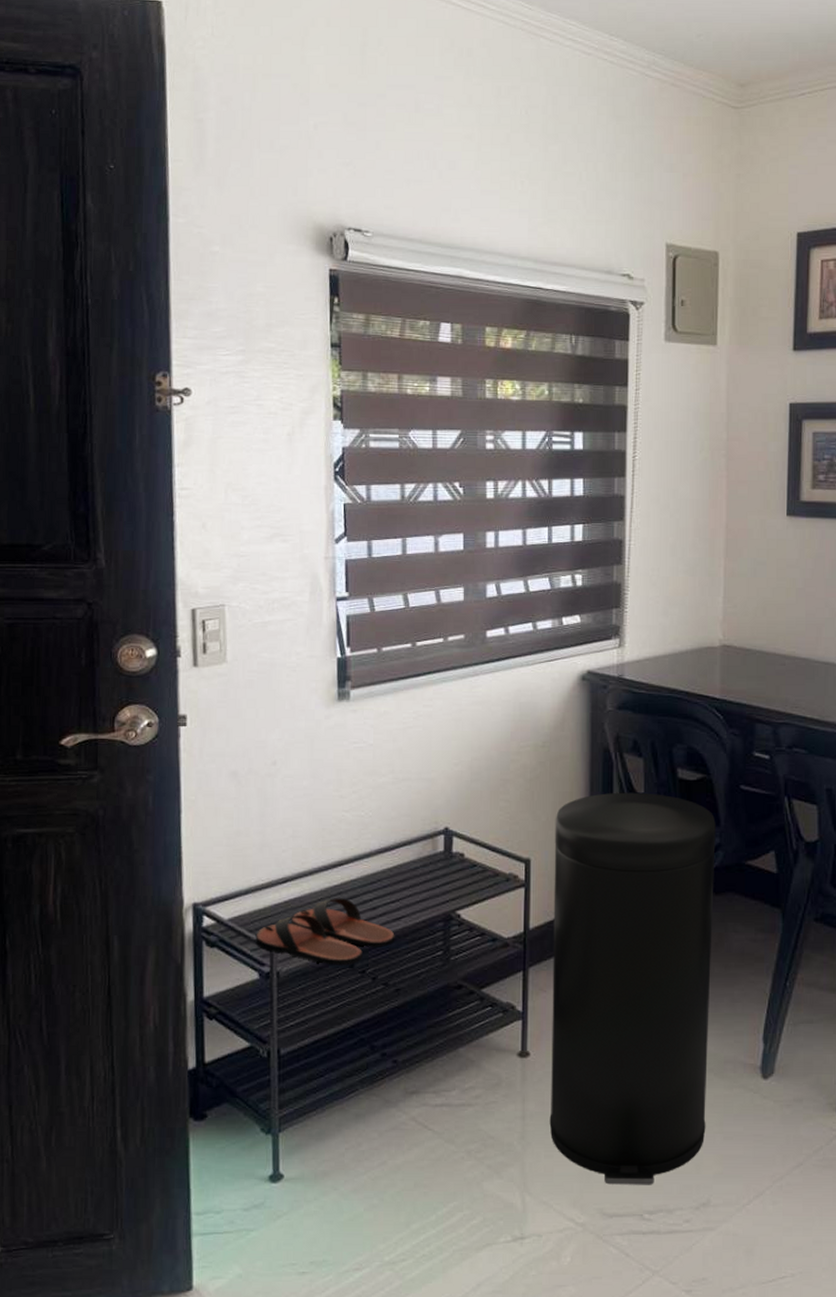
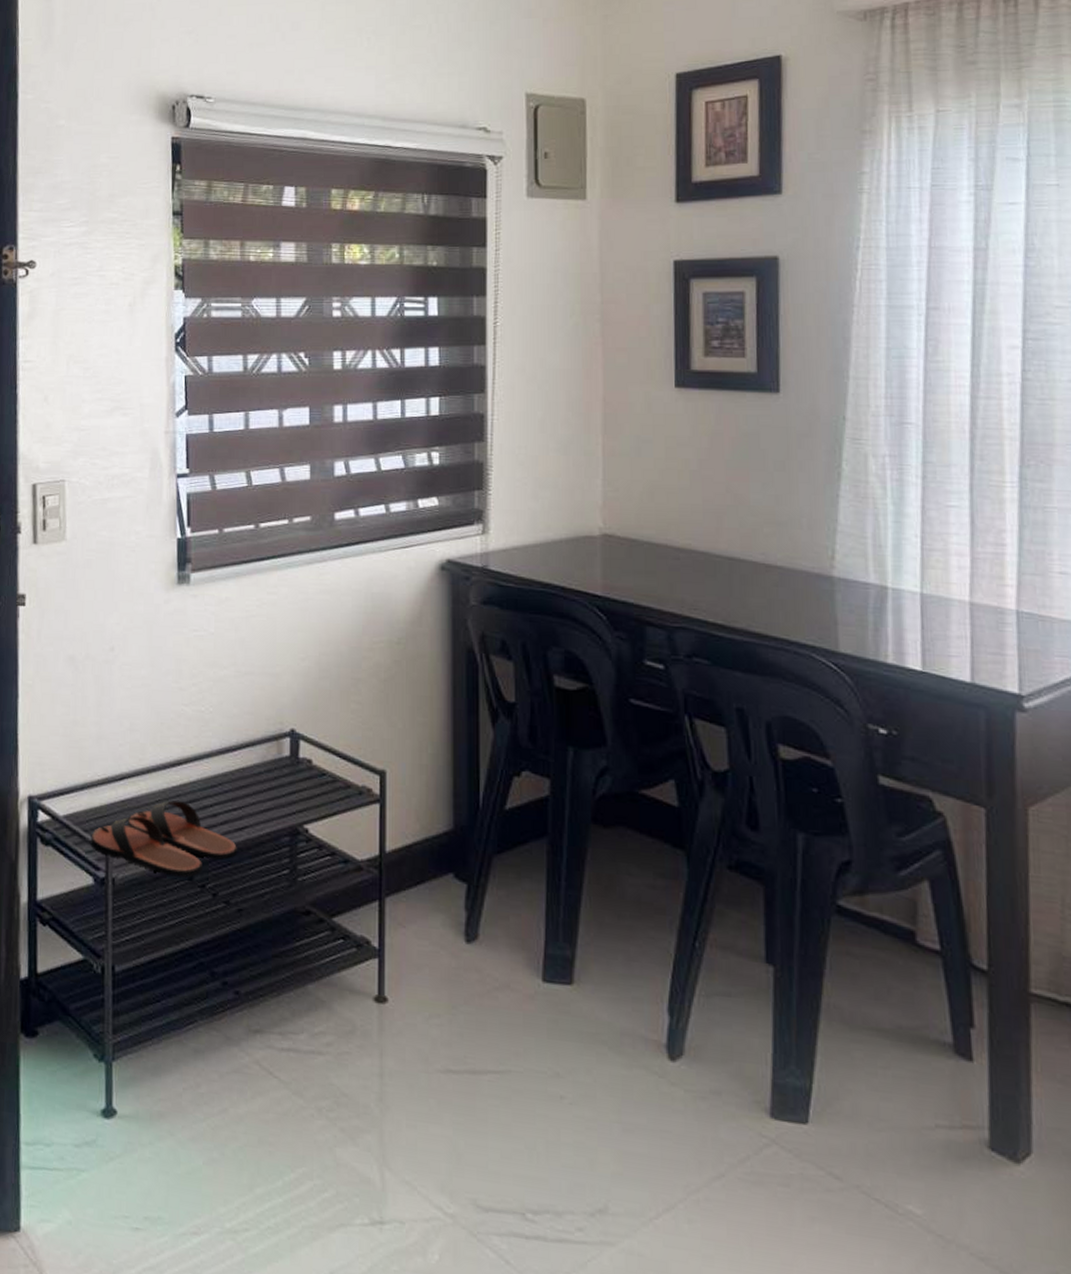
pedal bin: present [549,792,716,1185] -> none [411,699,602,1178]

